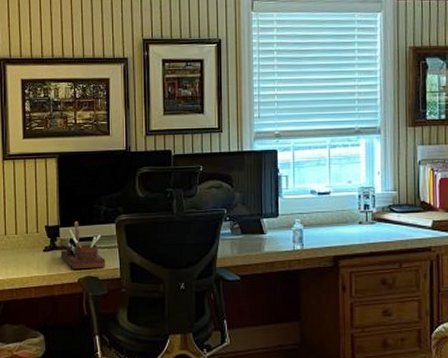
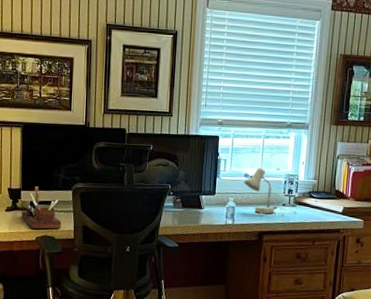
desk lamp: none [310,182,377,236] -> present [244,168,297,216]

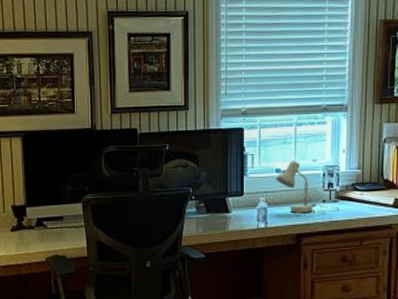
desk organizer: present [21,186,61,229] -> none [28,201,73,249]

